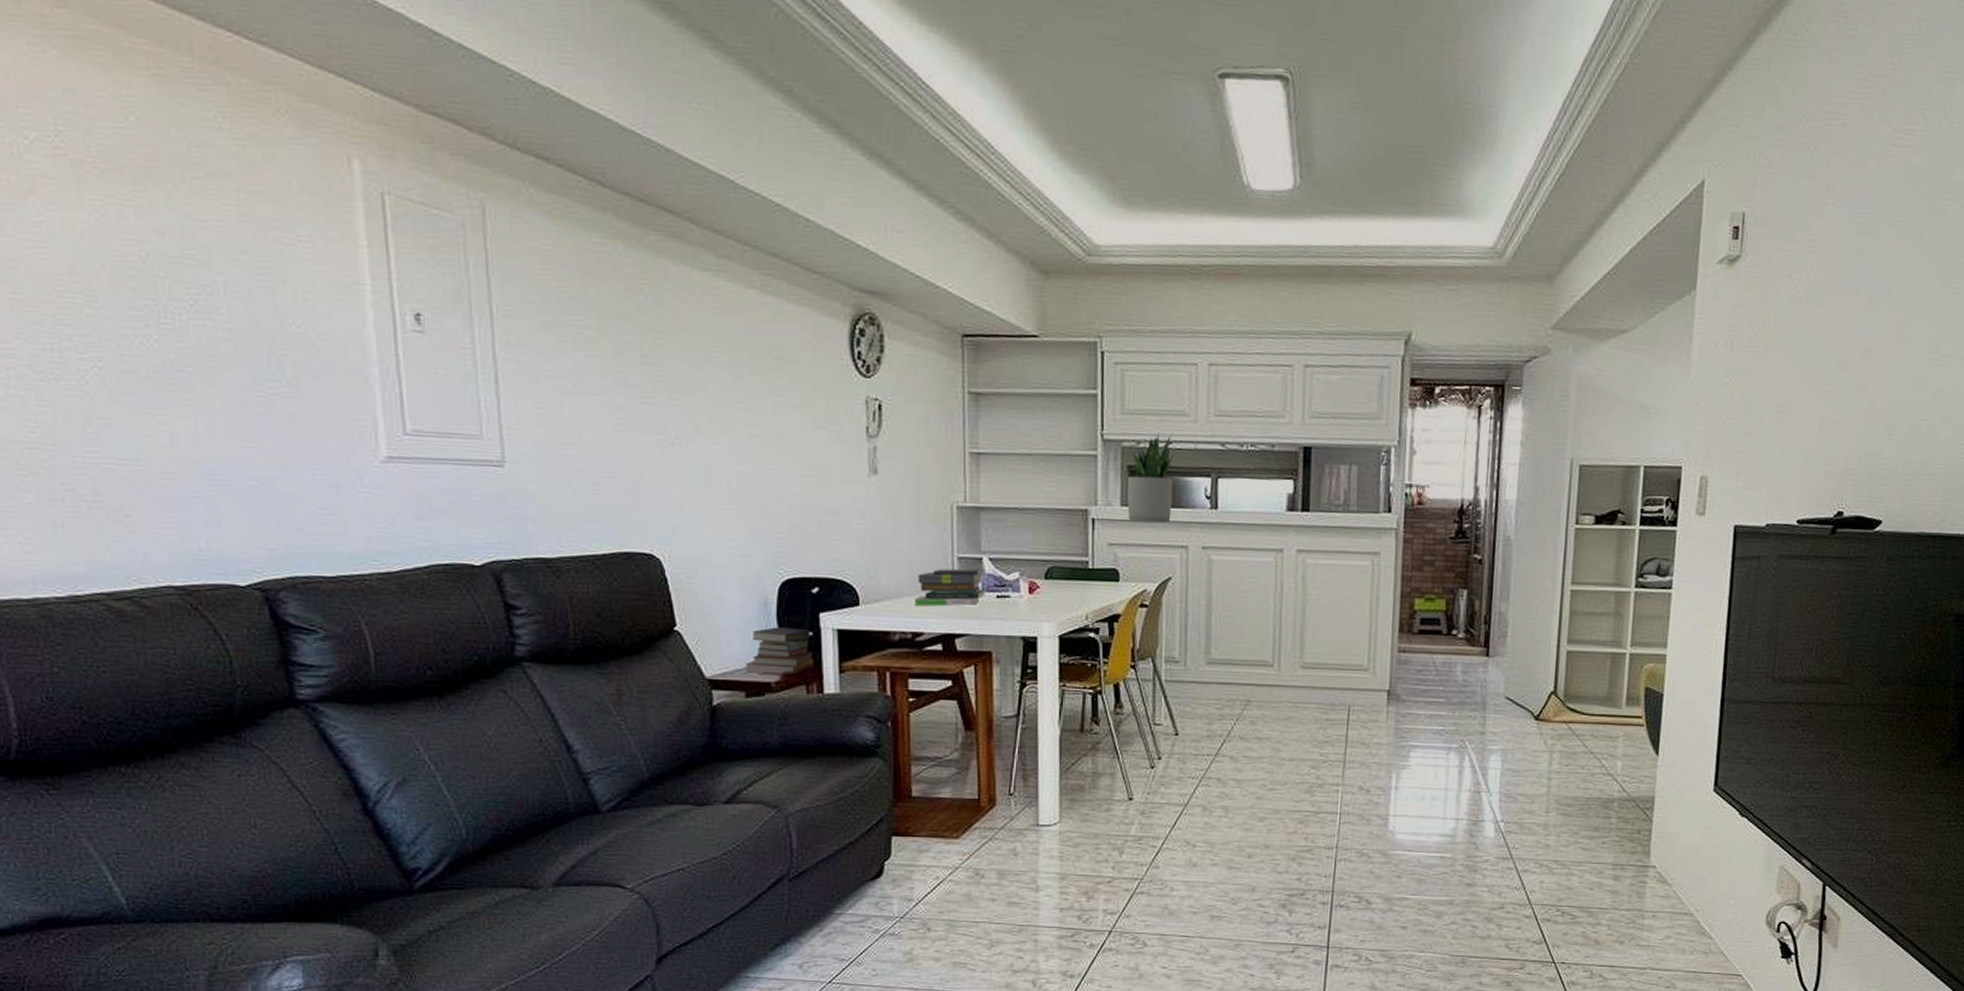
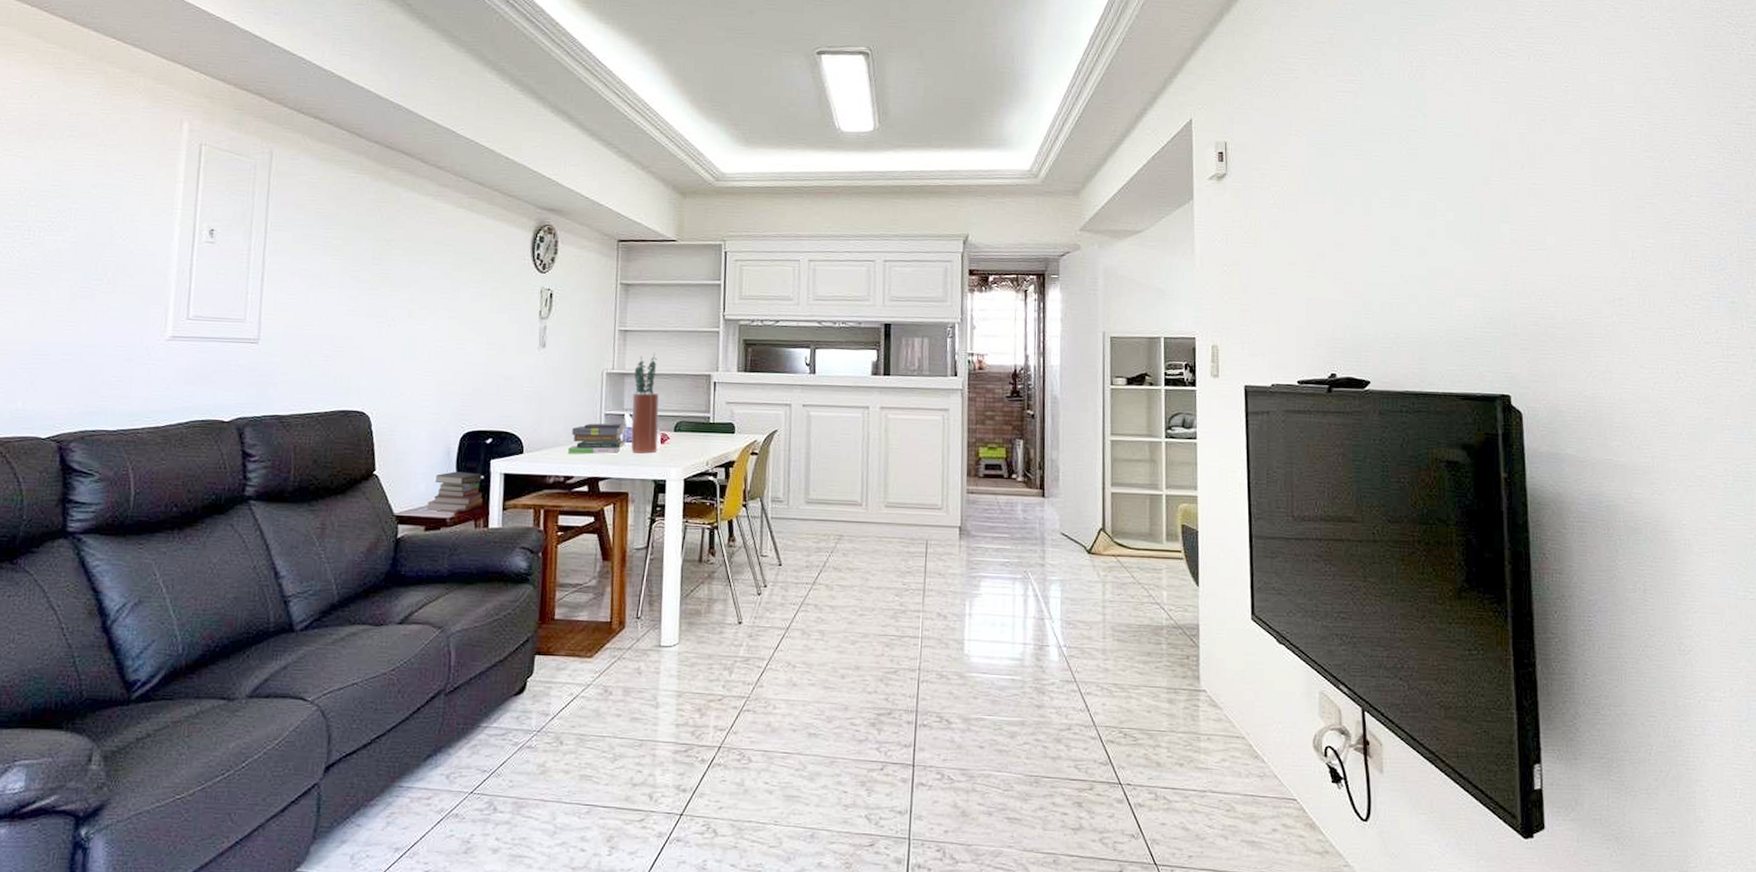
vase: none [991,481,1026,606] -> present [631,352,659,454]
planter: present [1127,433,1175,524] -> none [742,314,782,386]

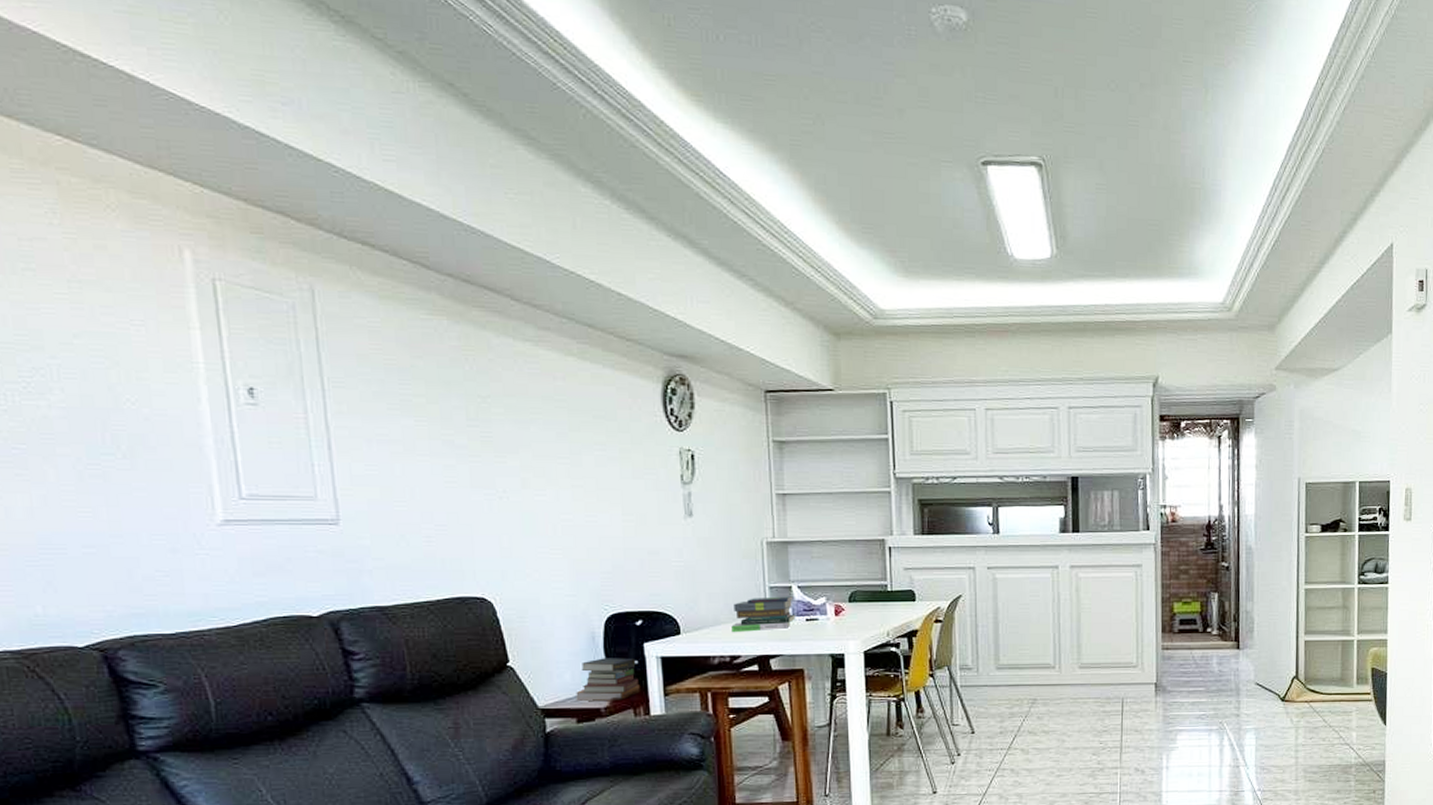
vase: present [631,352,659,454] -> none [798,517,832,627]

